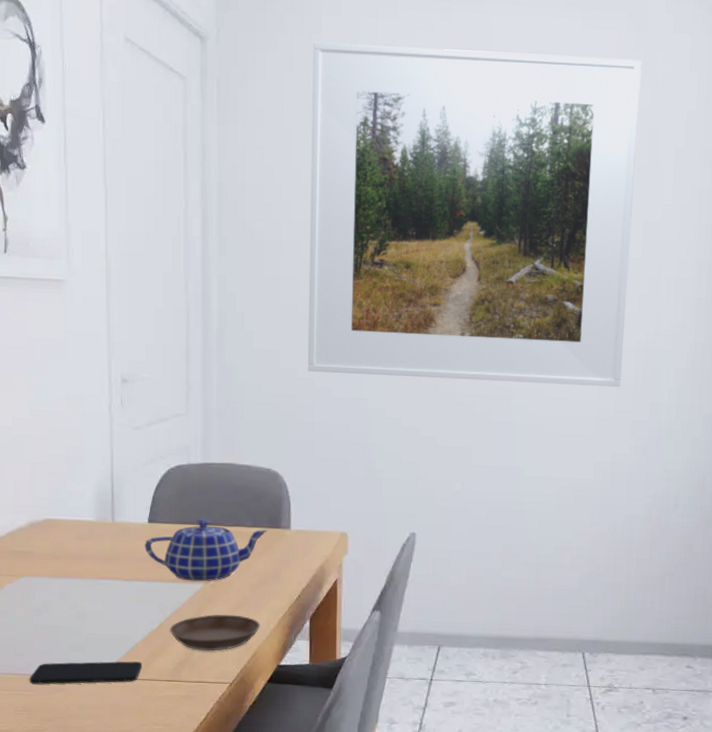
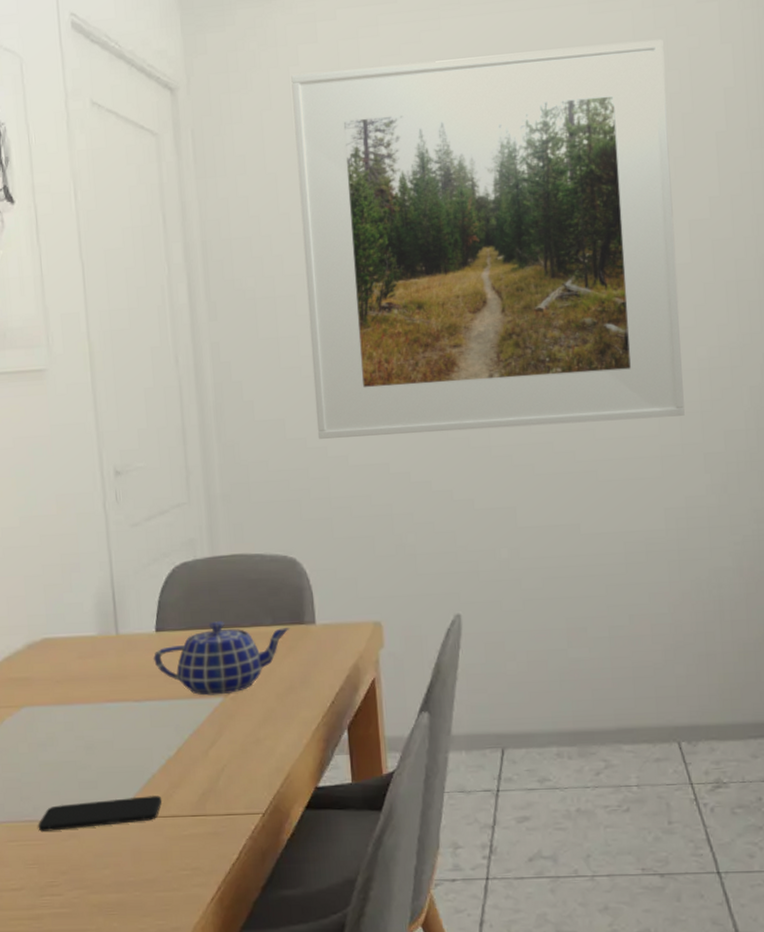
saucer: present [169,614,260,651] -> none [188,730,292,777]

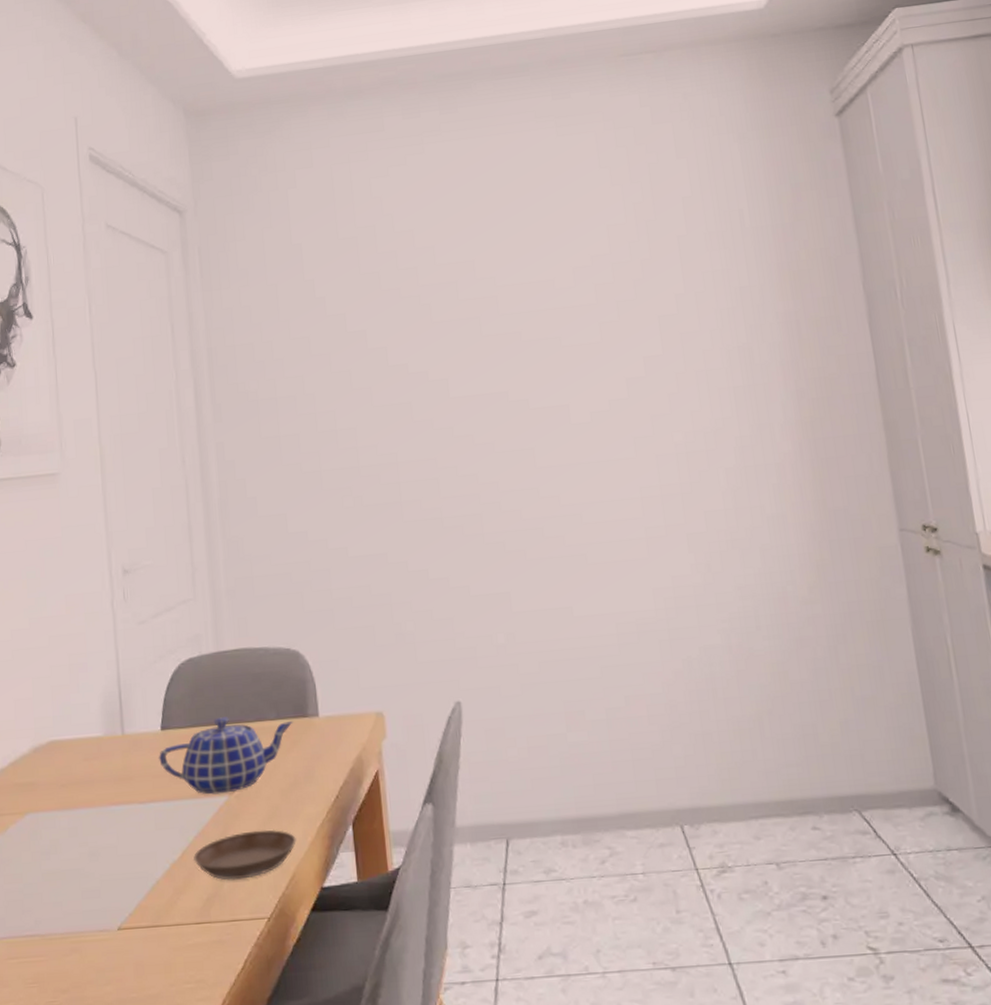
smartphone: present [38,796,163,831] -> none [39,903,166,947]
saucer: none [188,730,292,777] -> present [193,829,296,880]
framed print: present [291,40,685,439] -> none [289,157,666,532]

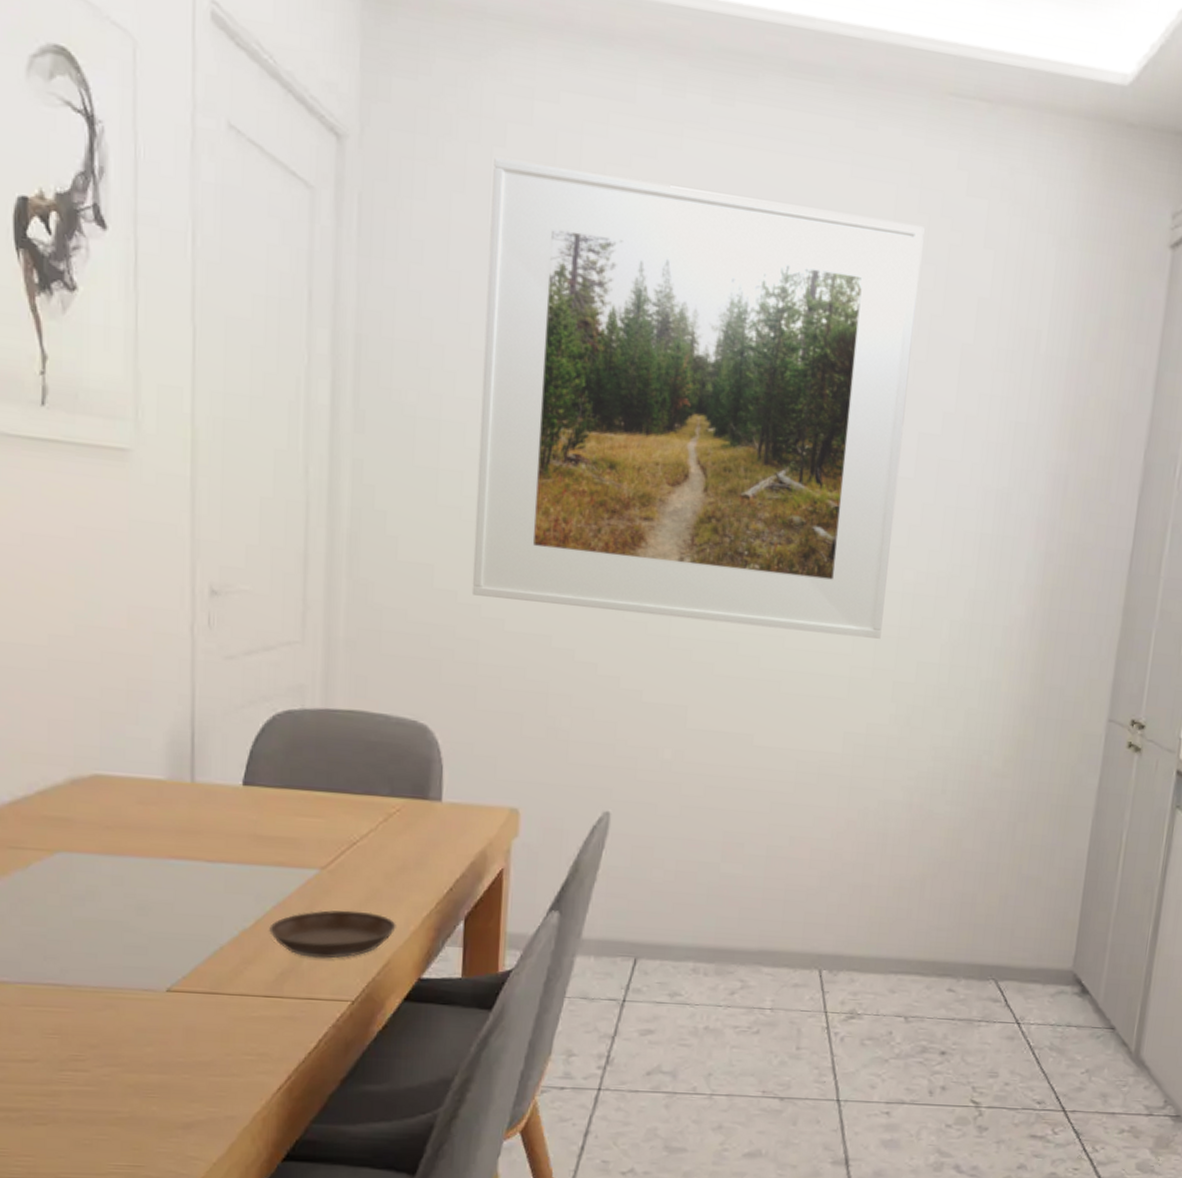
teapot: present [158,717,294,795] -> none [235,783,411,867]
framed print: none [289,157,666,532] -> present [471,158,925,639]

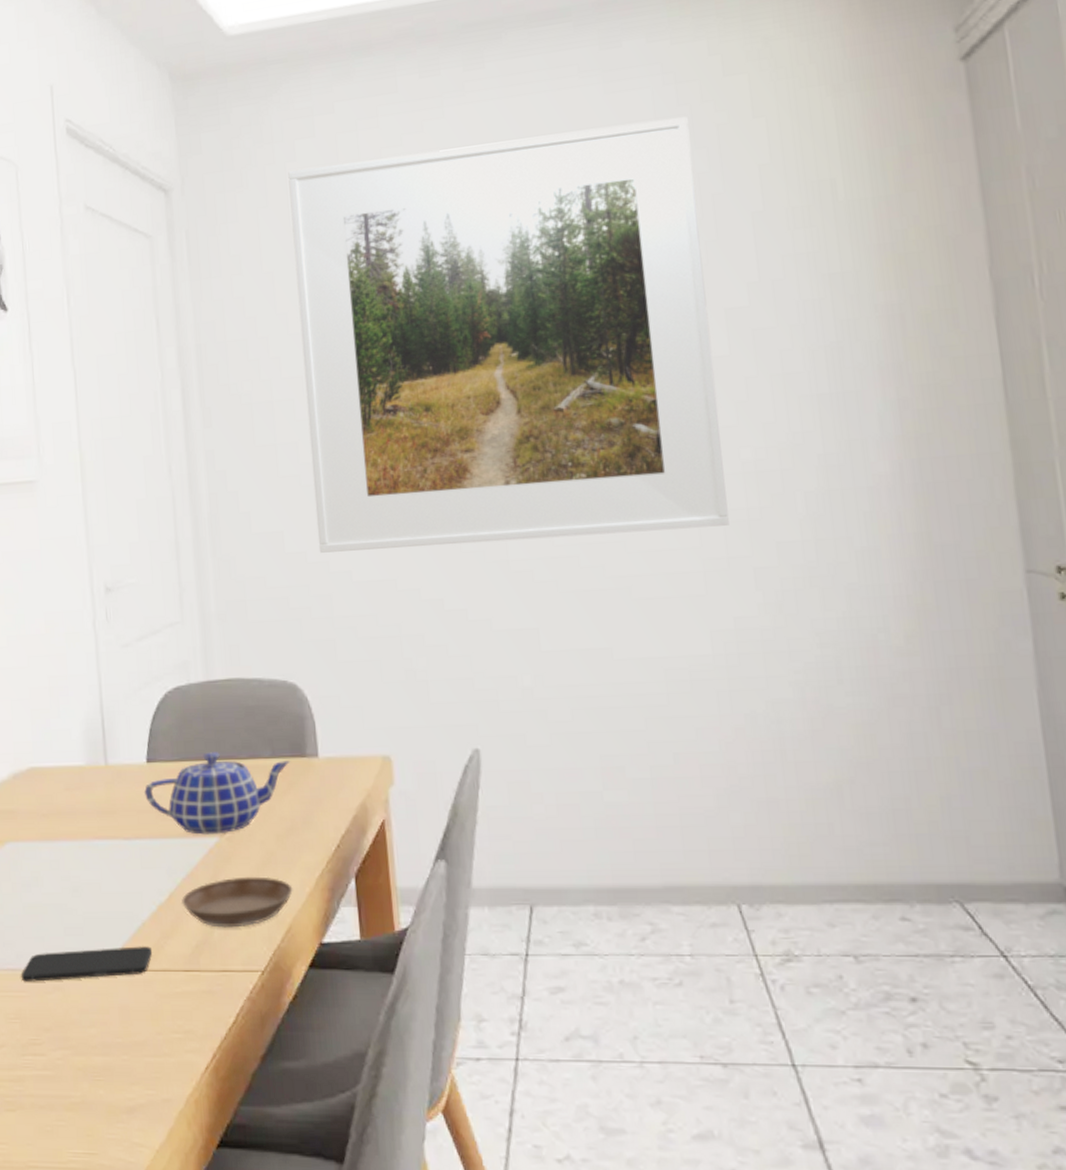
smartphone: none [64,969,230,999] -> present [20,946,153,982]
teapot: none [235,783,411,867] -> present [143,752,291,835]

